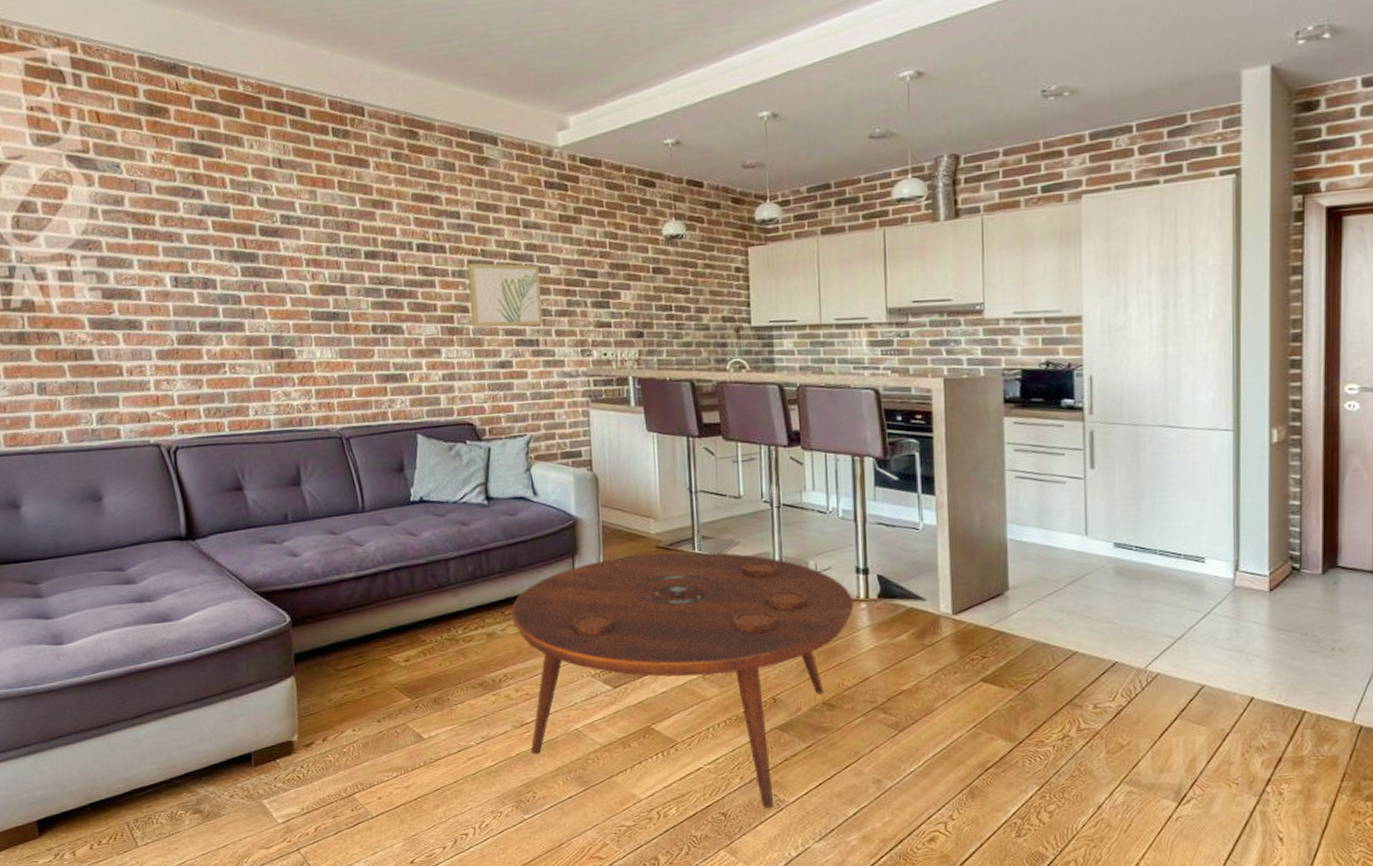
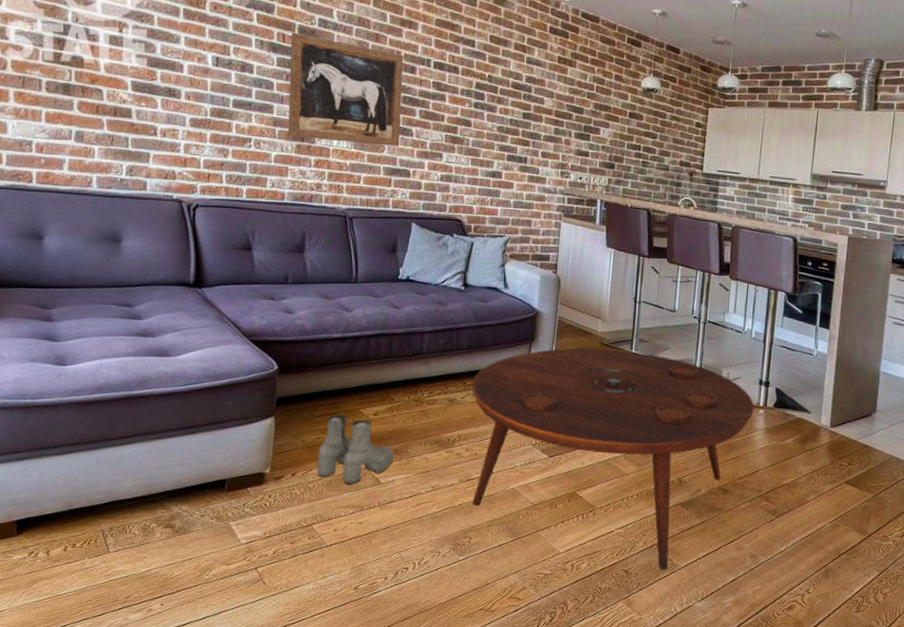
wall art: none [252,235,391,355] -> present [288,32,404,146]
boots: none [348,665,434,744] -> present [318,415,394,484]
wall art: present [467,263,543,328] -> none [473,85,535,146]

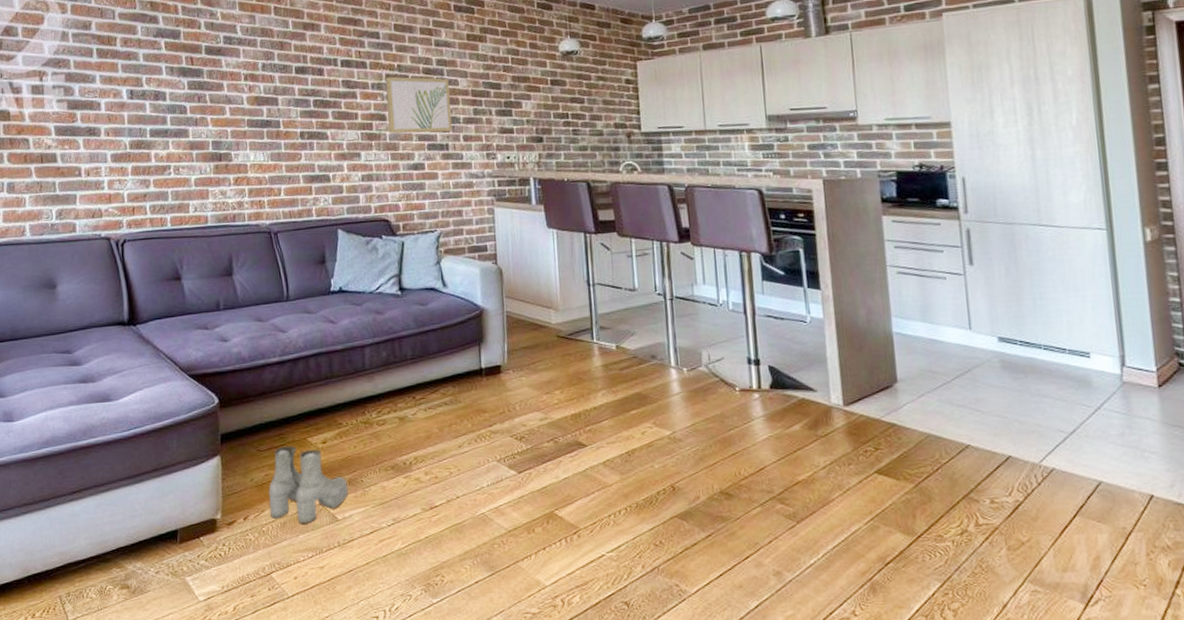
wall art: present [288,32,404,146] -> none [199,53,316,158]
coffee table: present [471,348,754,571] -> none [421,341,747,599]
wall art: none [473,85,535,146] -> present [385,76,452,134]

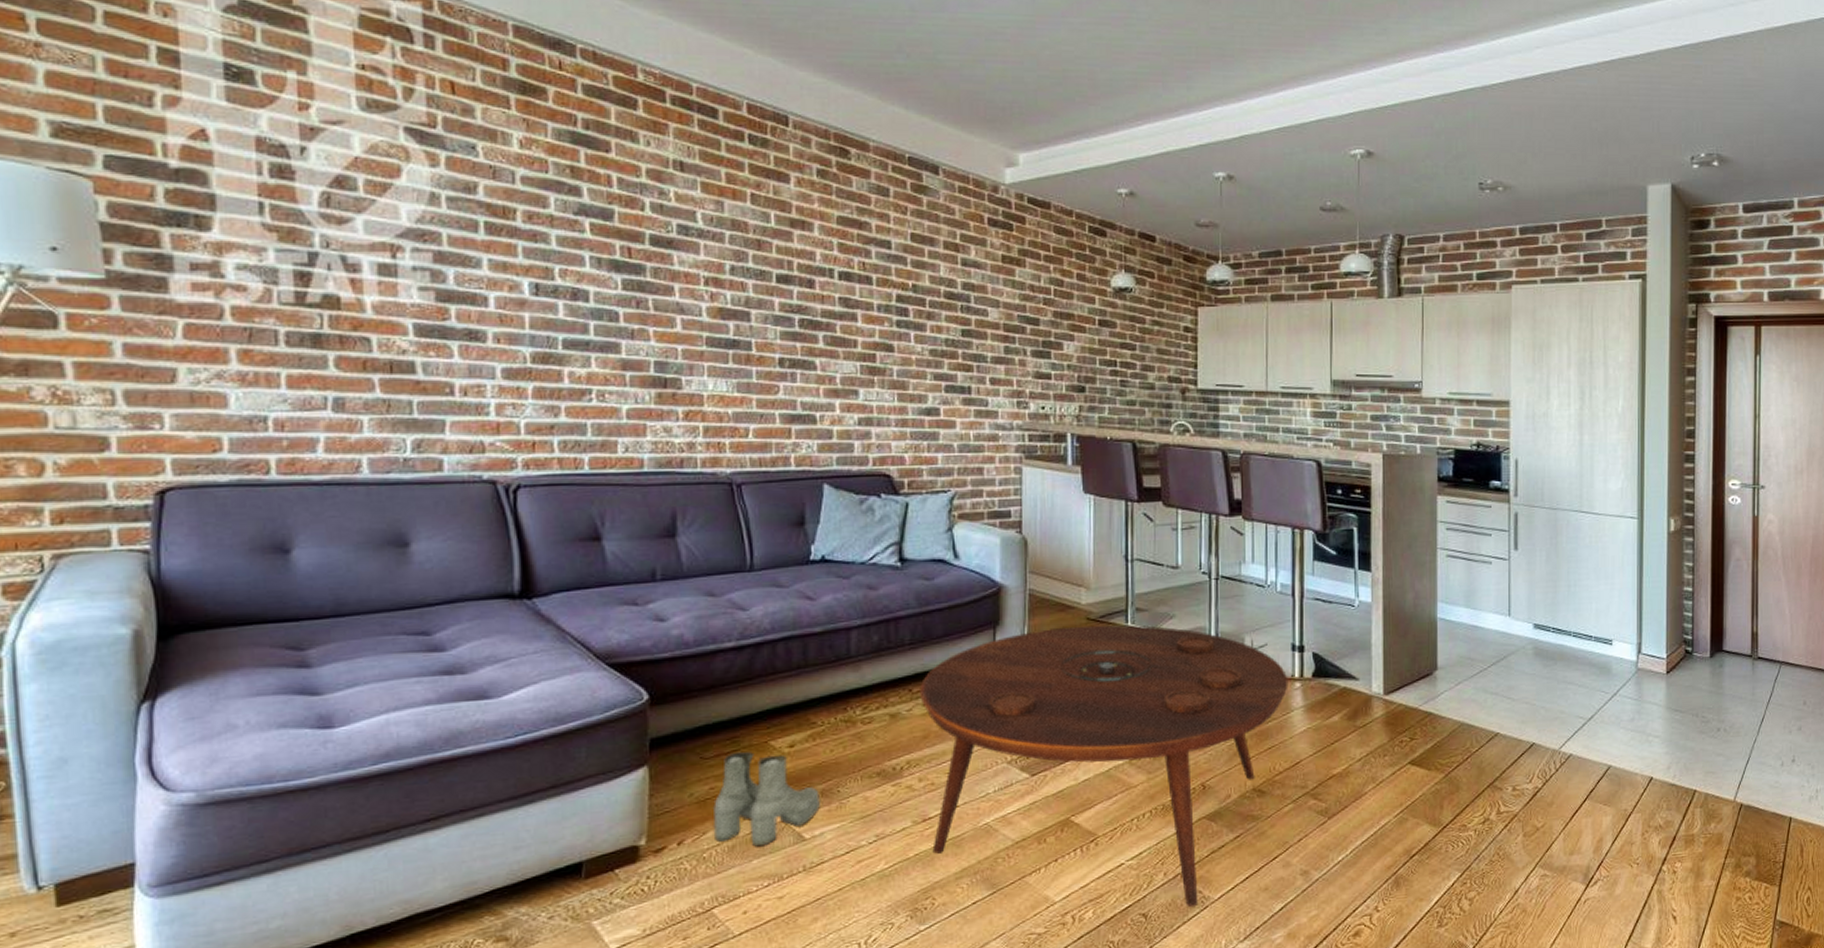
wall art: present [385,76,452,134] -> none [895,298,977,371]
coffee table: none [421,341,747,599] -> present [920,625,1288,908]

